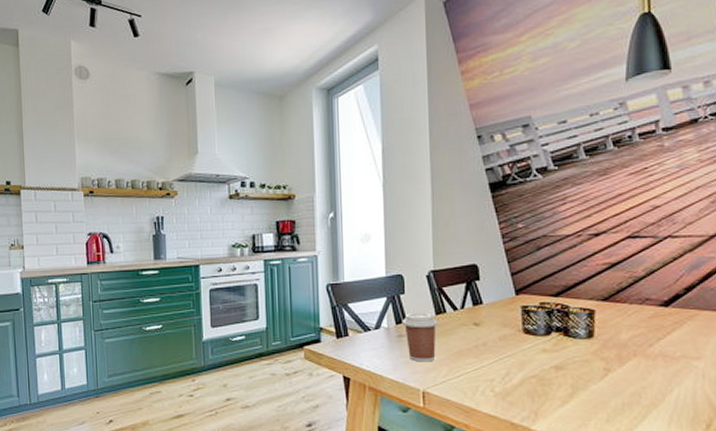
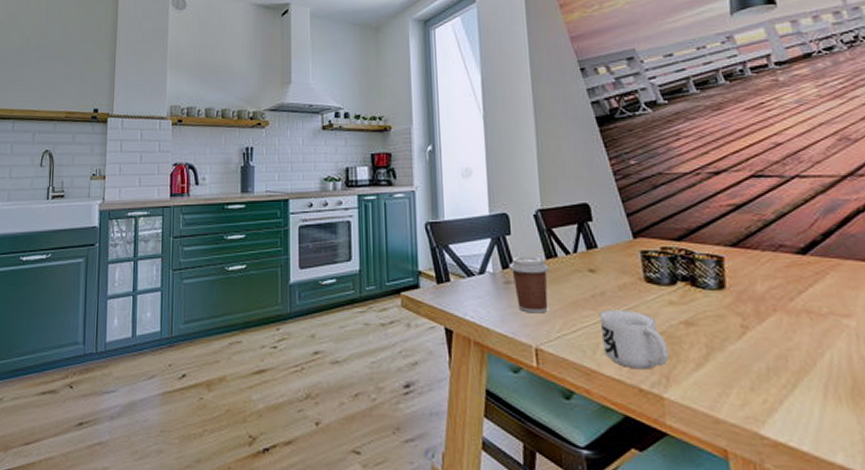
mug: none [480,357,539,407] -> present [599,309,669,370]

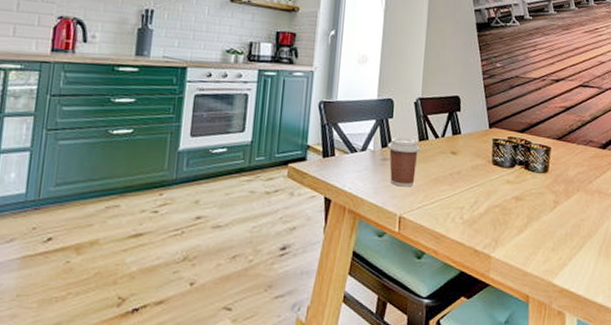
mug: present [599,309,669,370] -> none [453,185,501,235]

